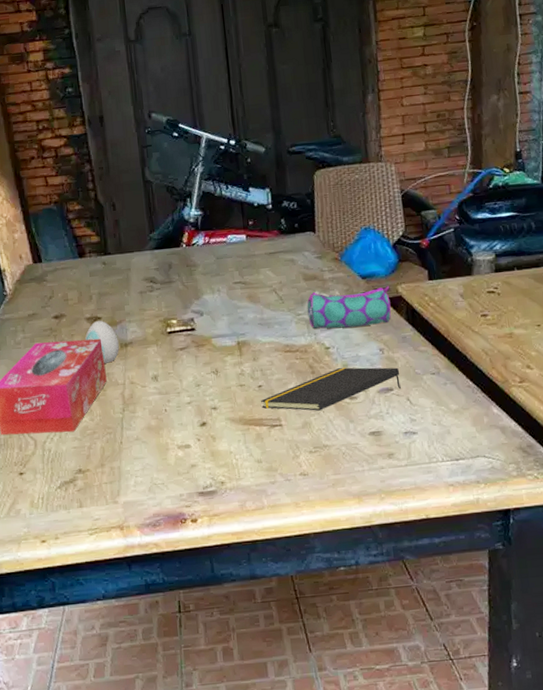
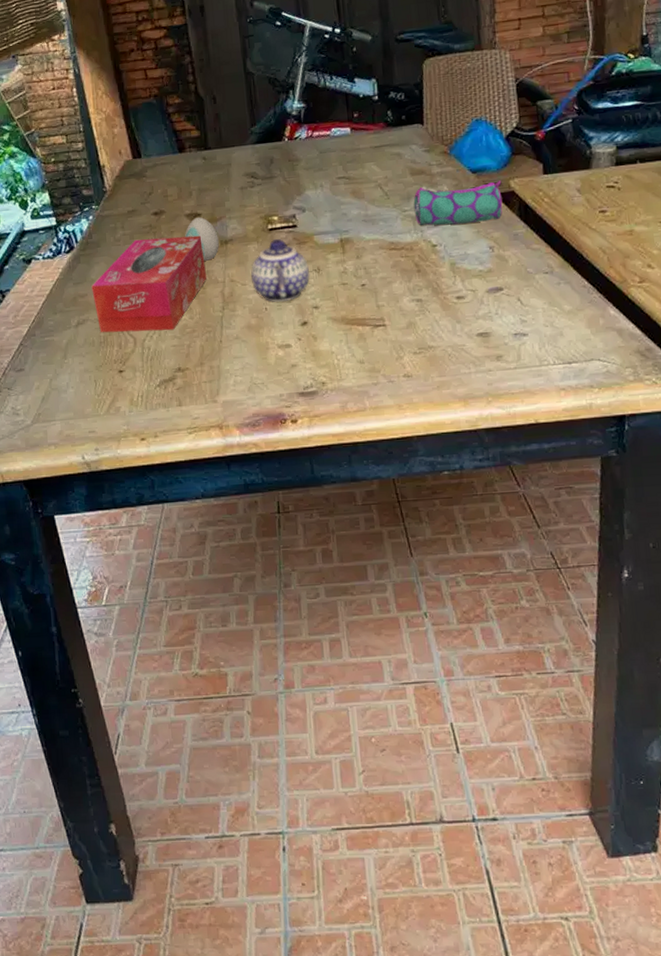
teapot: none [150,341,209,404] -> present [251,238,310,302]
notepad: present [260,367,401,411] -> none [363,266,511,311]

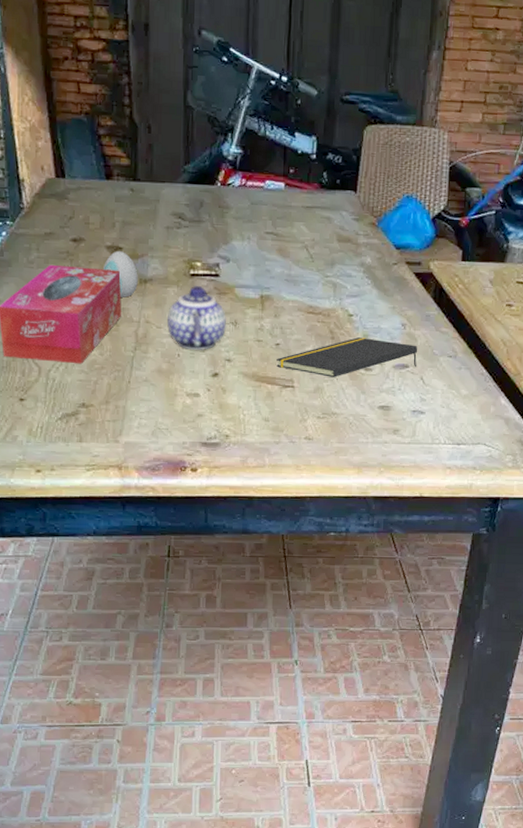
notepad: none [363,266,511,311] -> present [275,337,418,377]
pencil case: present [413,180,503,226] -> none [336,254,422,299]

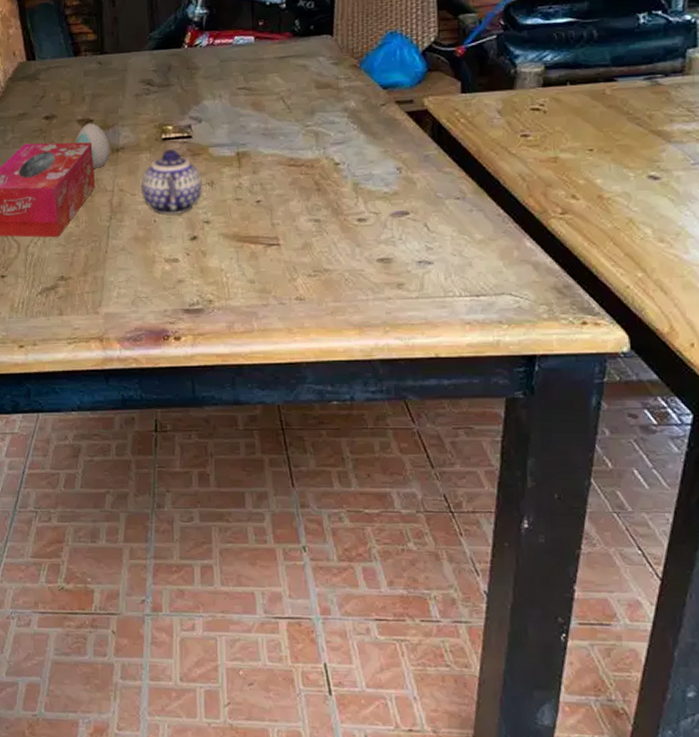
notepad: present [275,337,418,377] -> none [257,186,419,232]

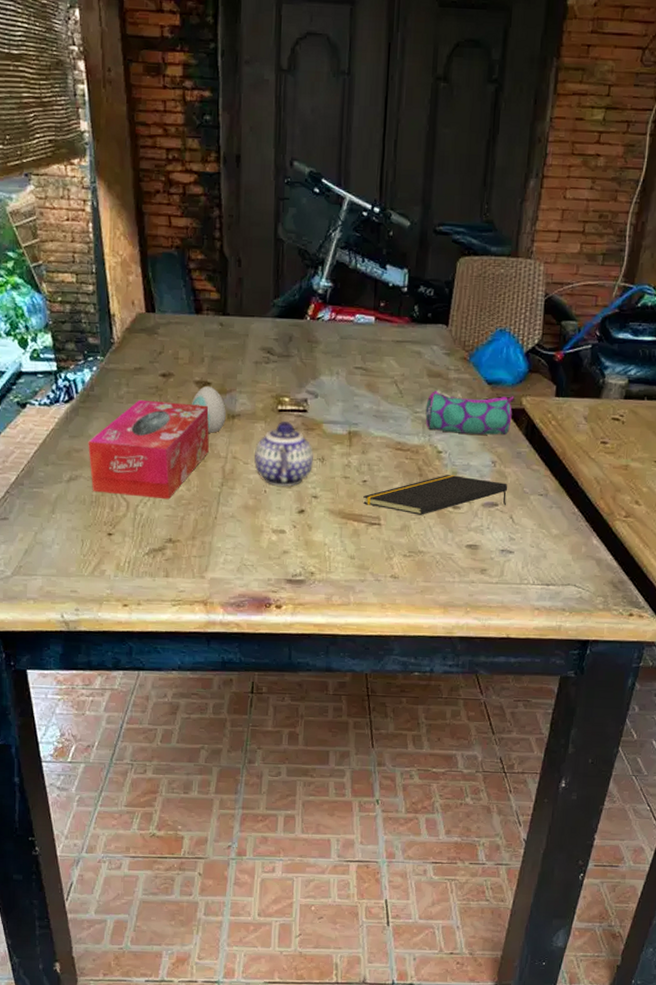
notepad: none [257,186,419,232] -> present [362,475,508,515]
pencil case: none [317,98,415,143] -> present [425,390,515,436]

